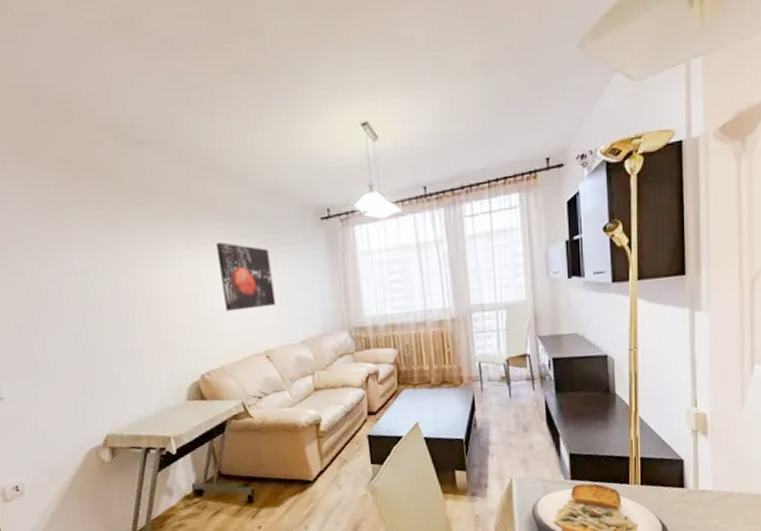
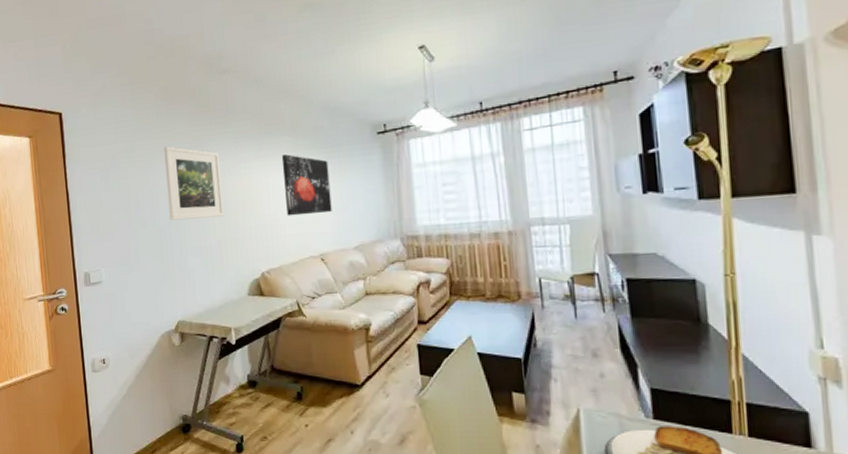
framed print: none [69,233,153,322] -> present [164,146,225,221]

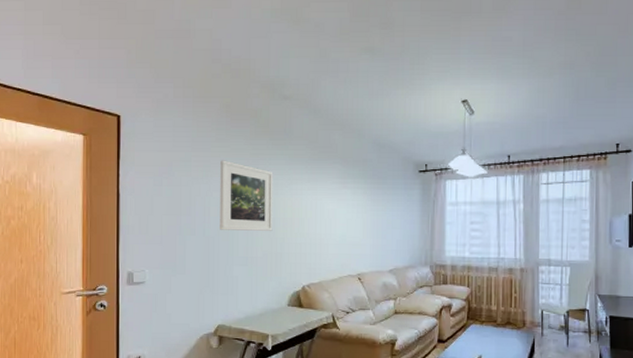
wall art: present [281,154,332,216] -> none [331,181,373,238]

